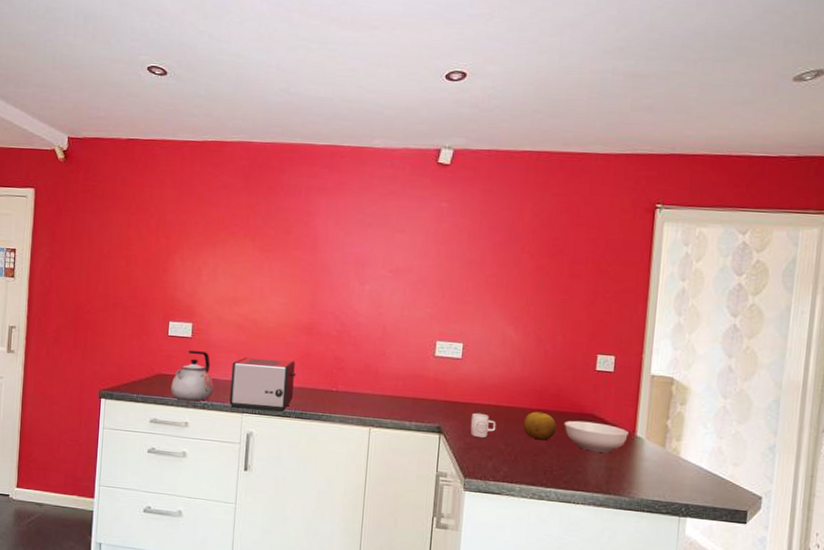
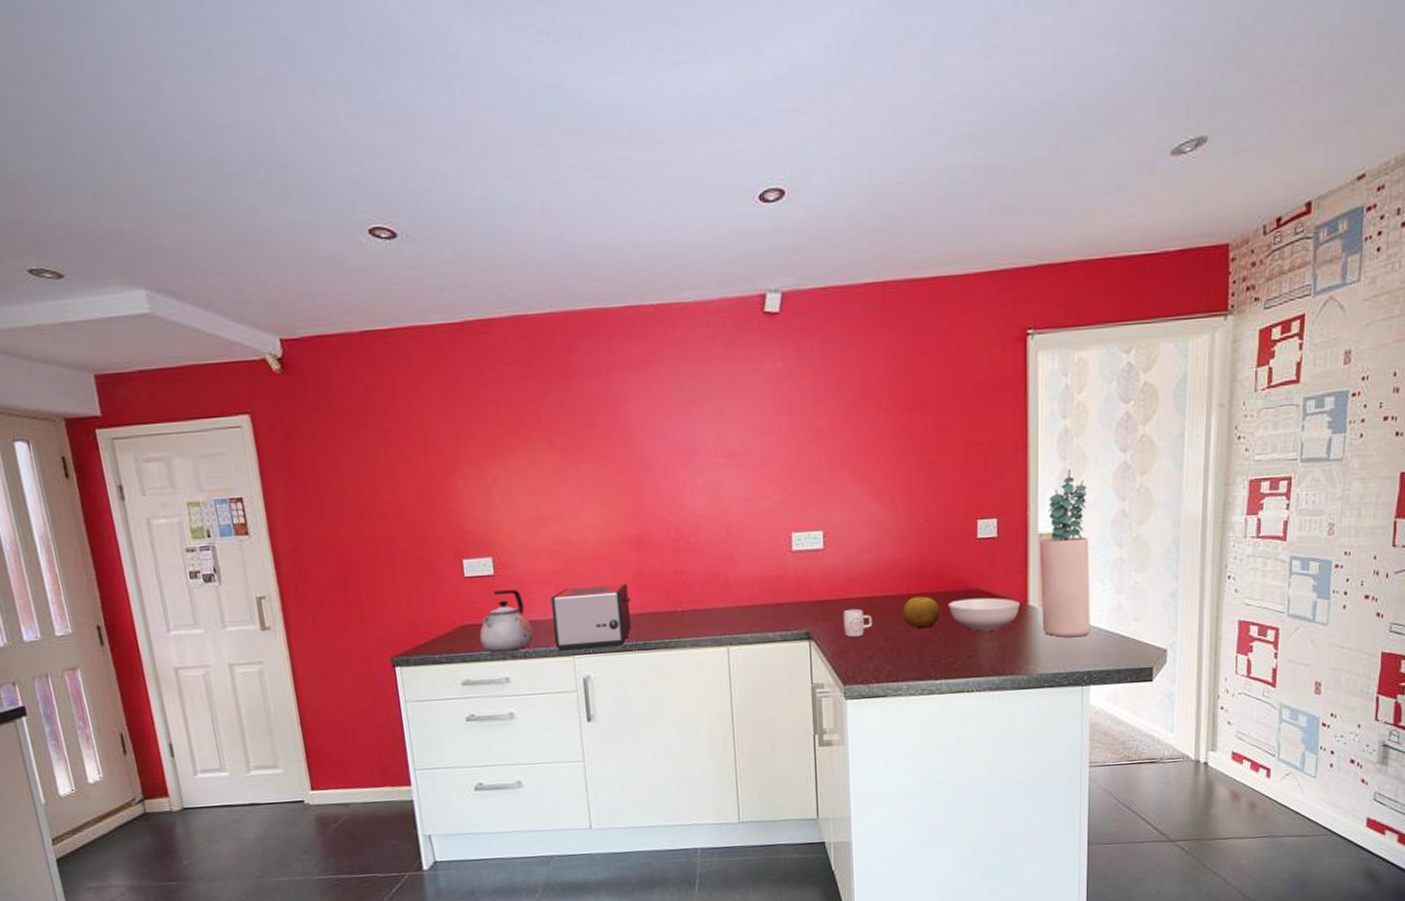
vase: none [647,323,698,472] -> present [1039,468,1091,638]

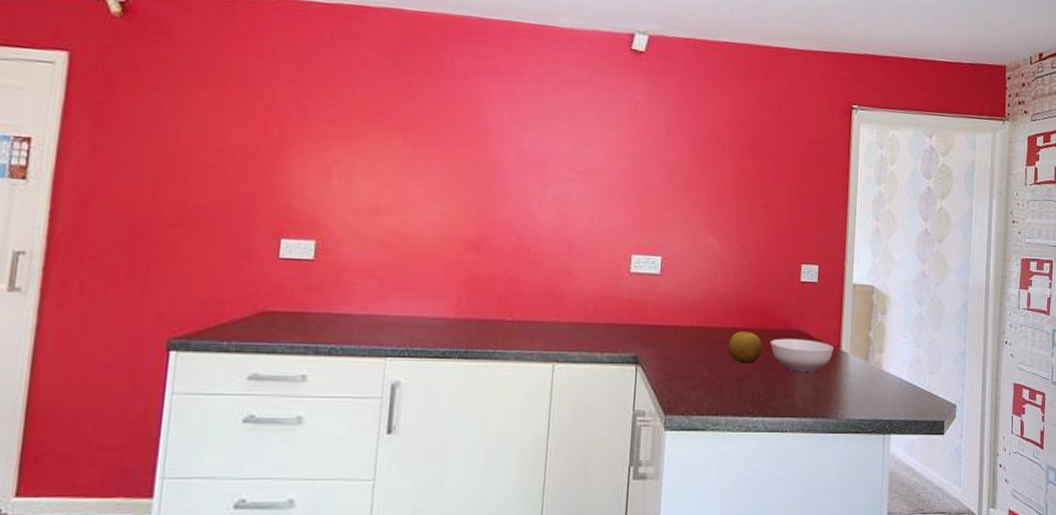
kettle: present [479,589,533,653] -> none [281,276,345,346]
toaster: present [550,583,632,652] -> none [367,283,460,352]
mug: present [842,608,873,638] -> none [670,336,699,366]
vase: present [1039,468,1091,638] -> none [852,229,895,386]

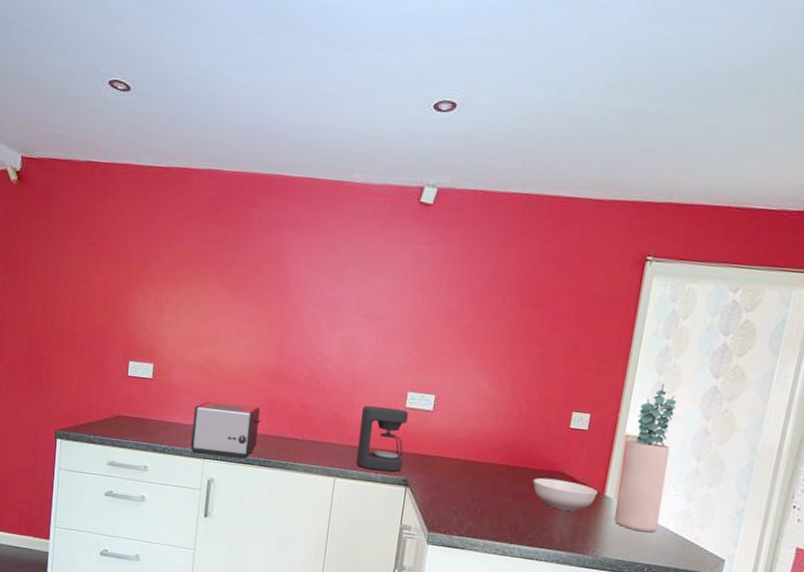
toaster: none [367,283,460,352] -> present [190,401,261,459]
coffee maker: none [577,274,635,350] -> present [356,406,409,472]
fruit: present [727,331,763,363] -> none [491,467,526,497]
vase: none [852,229,895,386] -> present [614,383,677,533]

